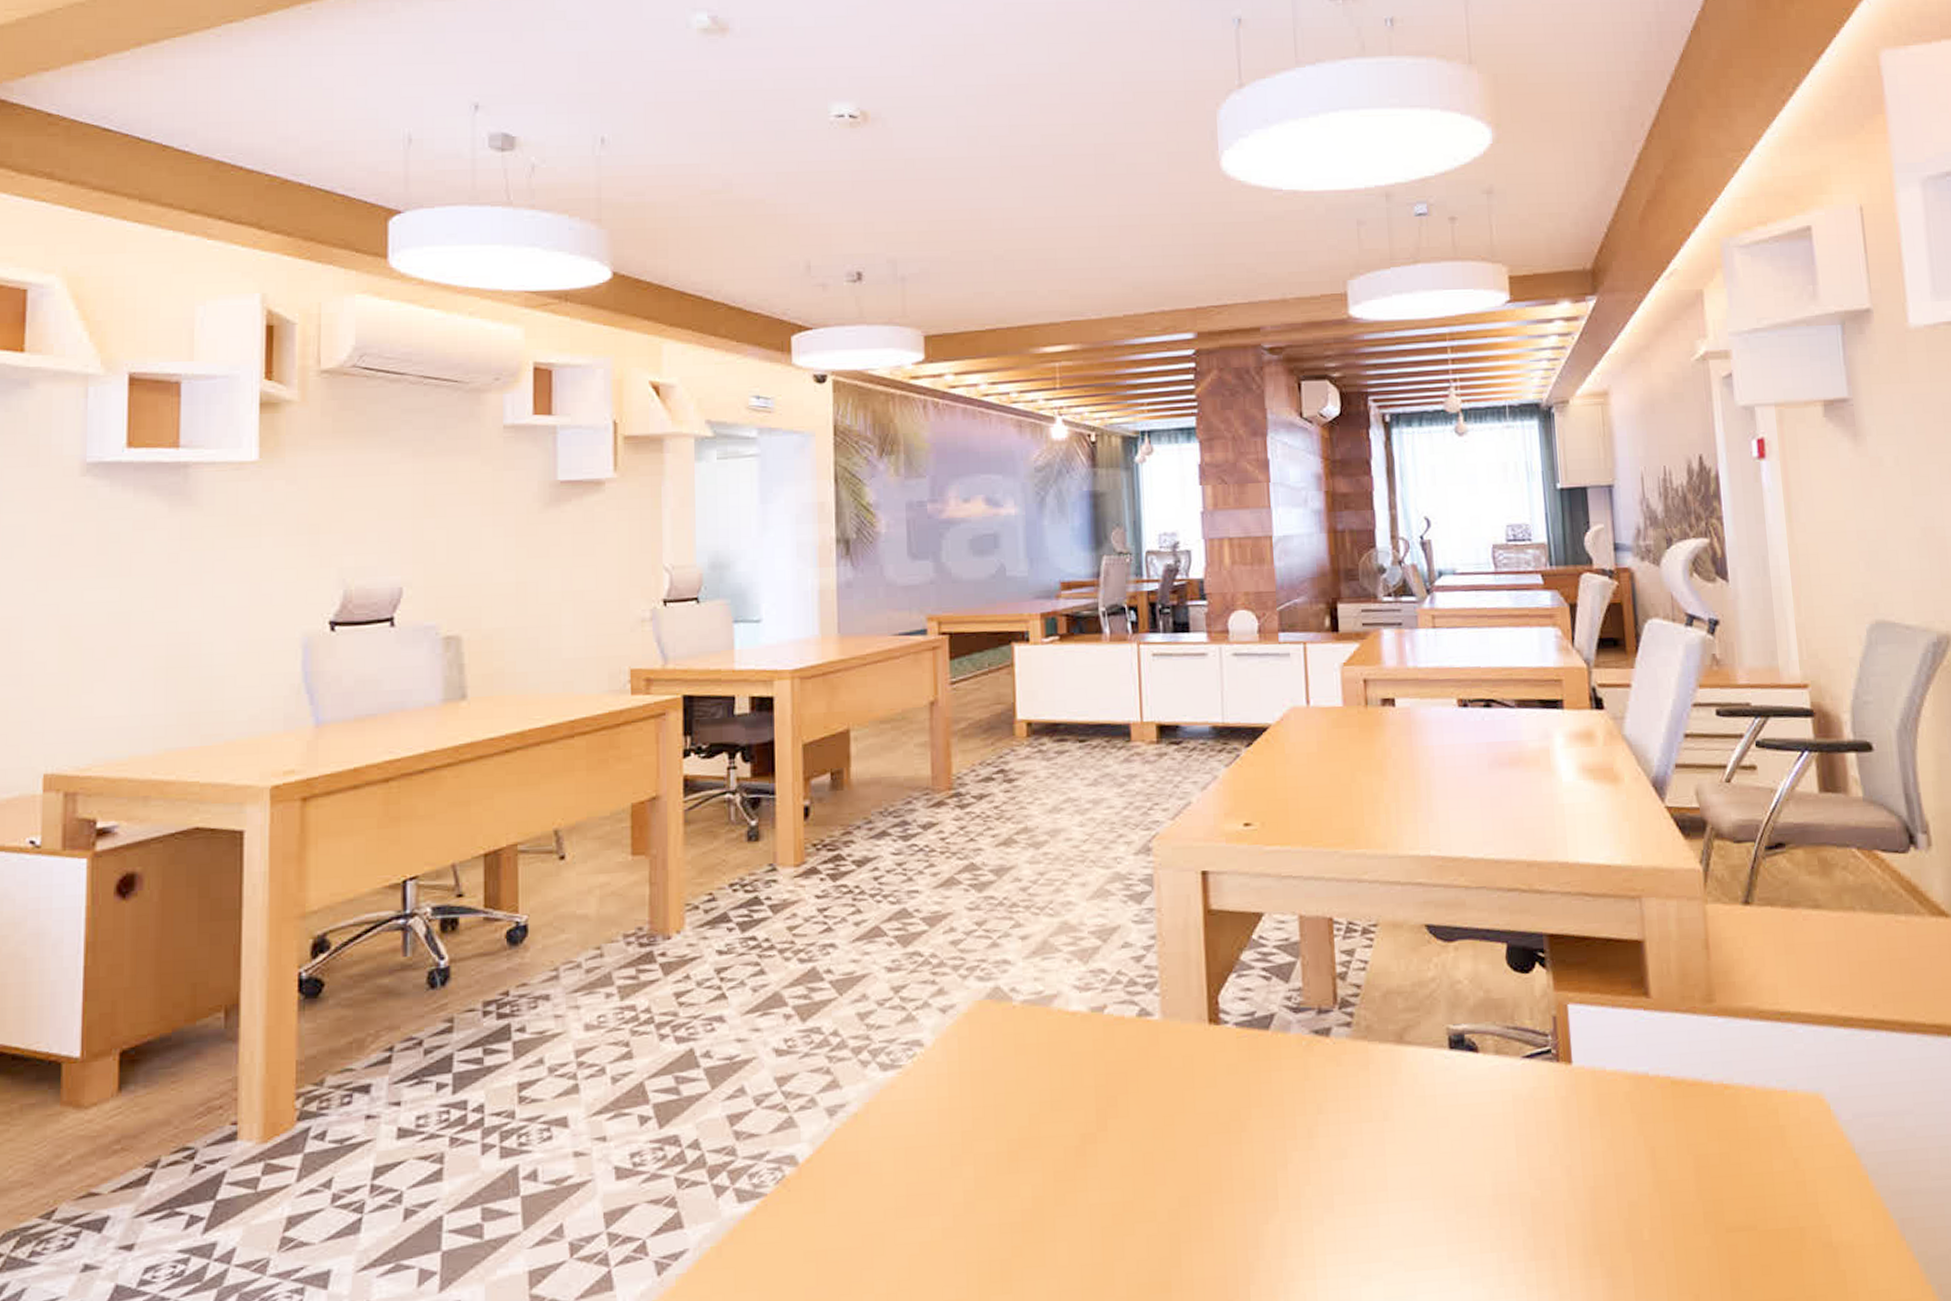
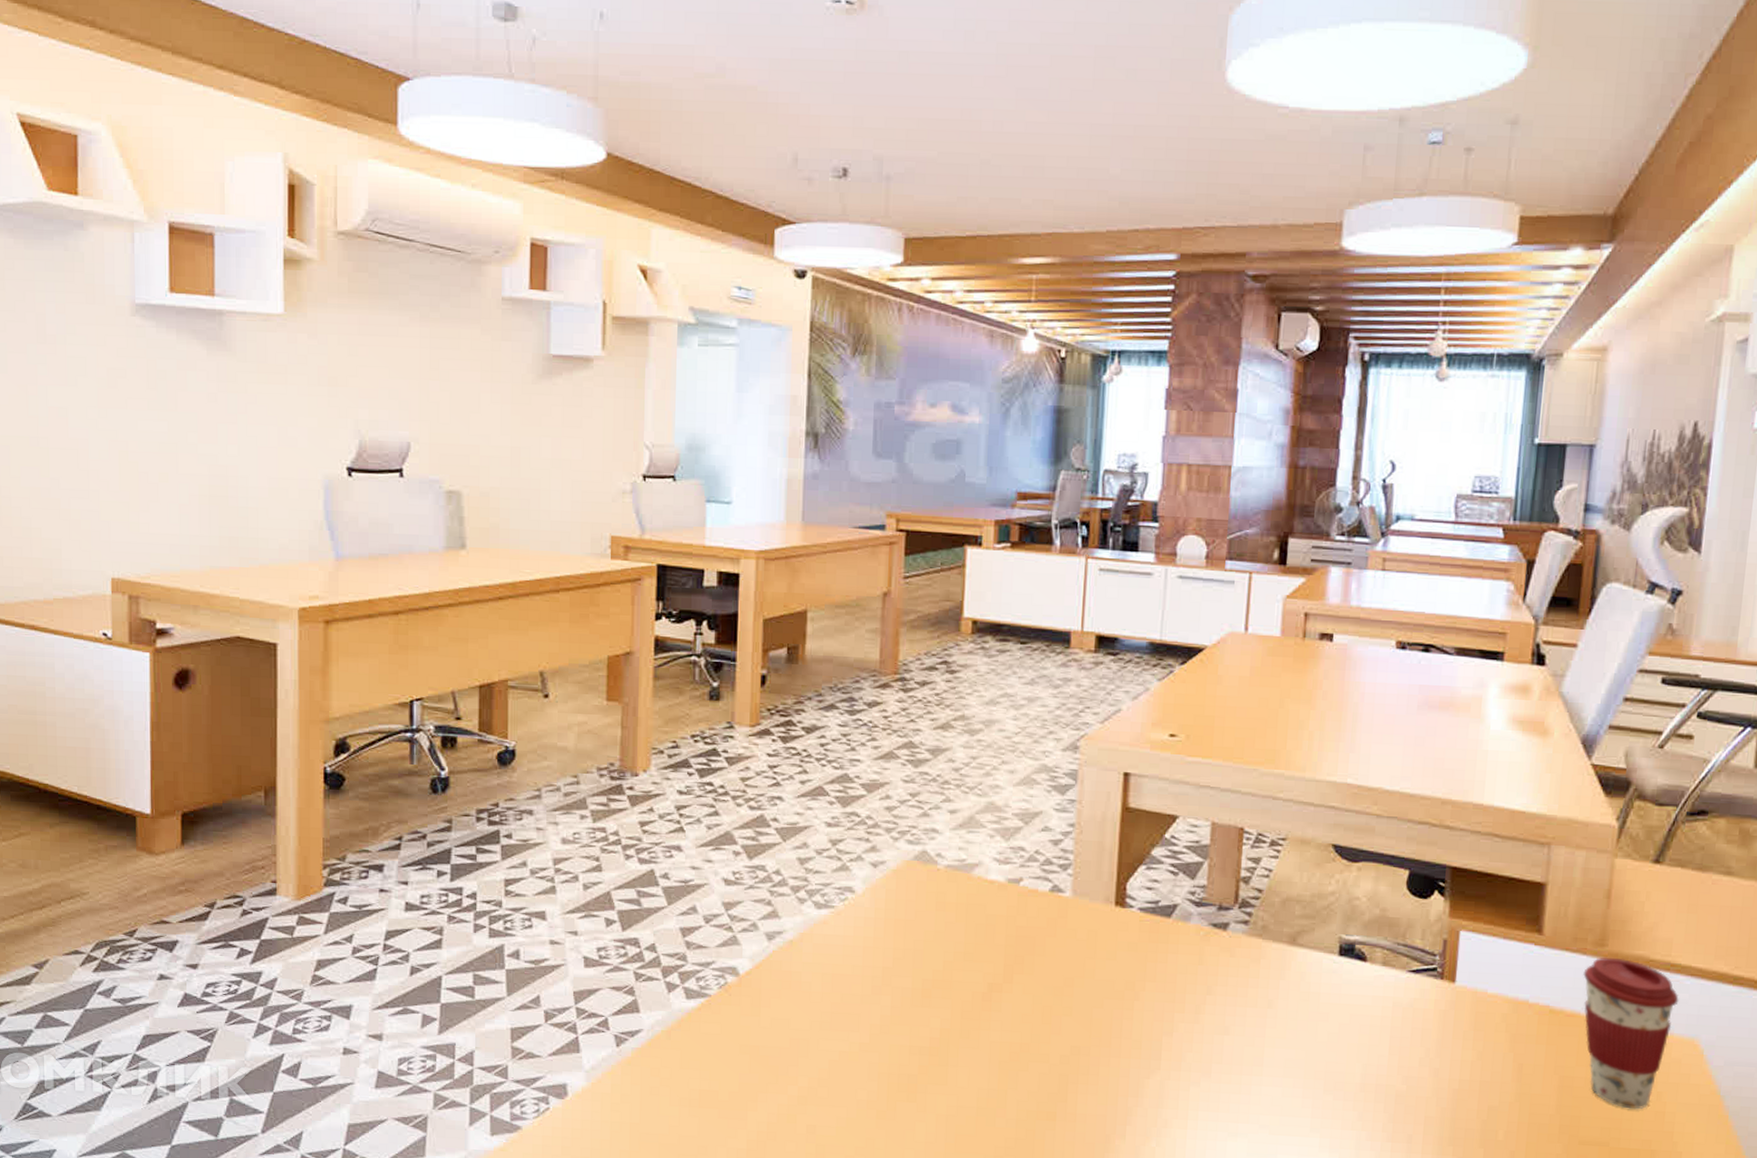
coffee cup: none [1697,1012,1796,1183] -> present [1583,957,1679,1110]

